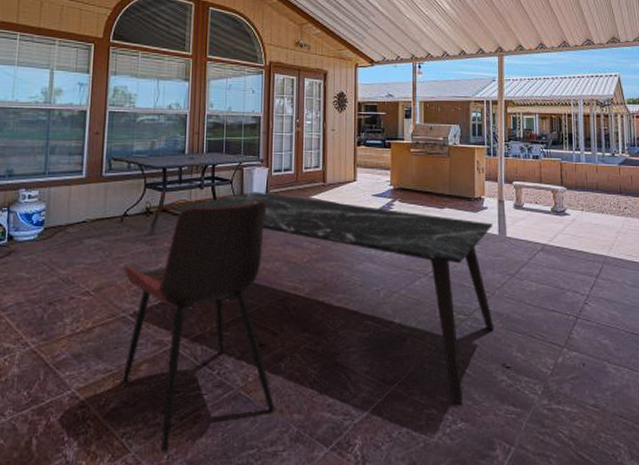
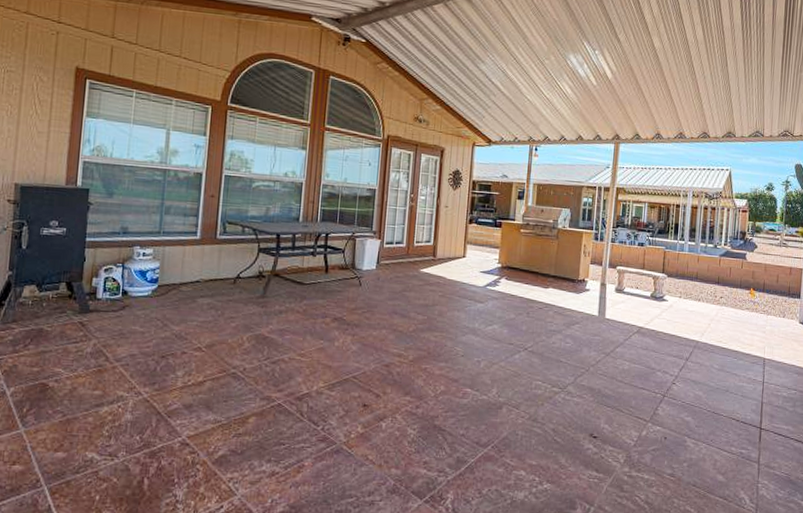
dining chair: present [123,201,275,453] -> none [231,271,378,497]
dining table: present [172,191,494,403] -> none [285,261,593,467]

